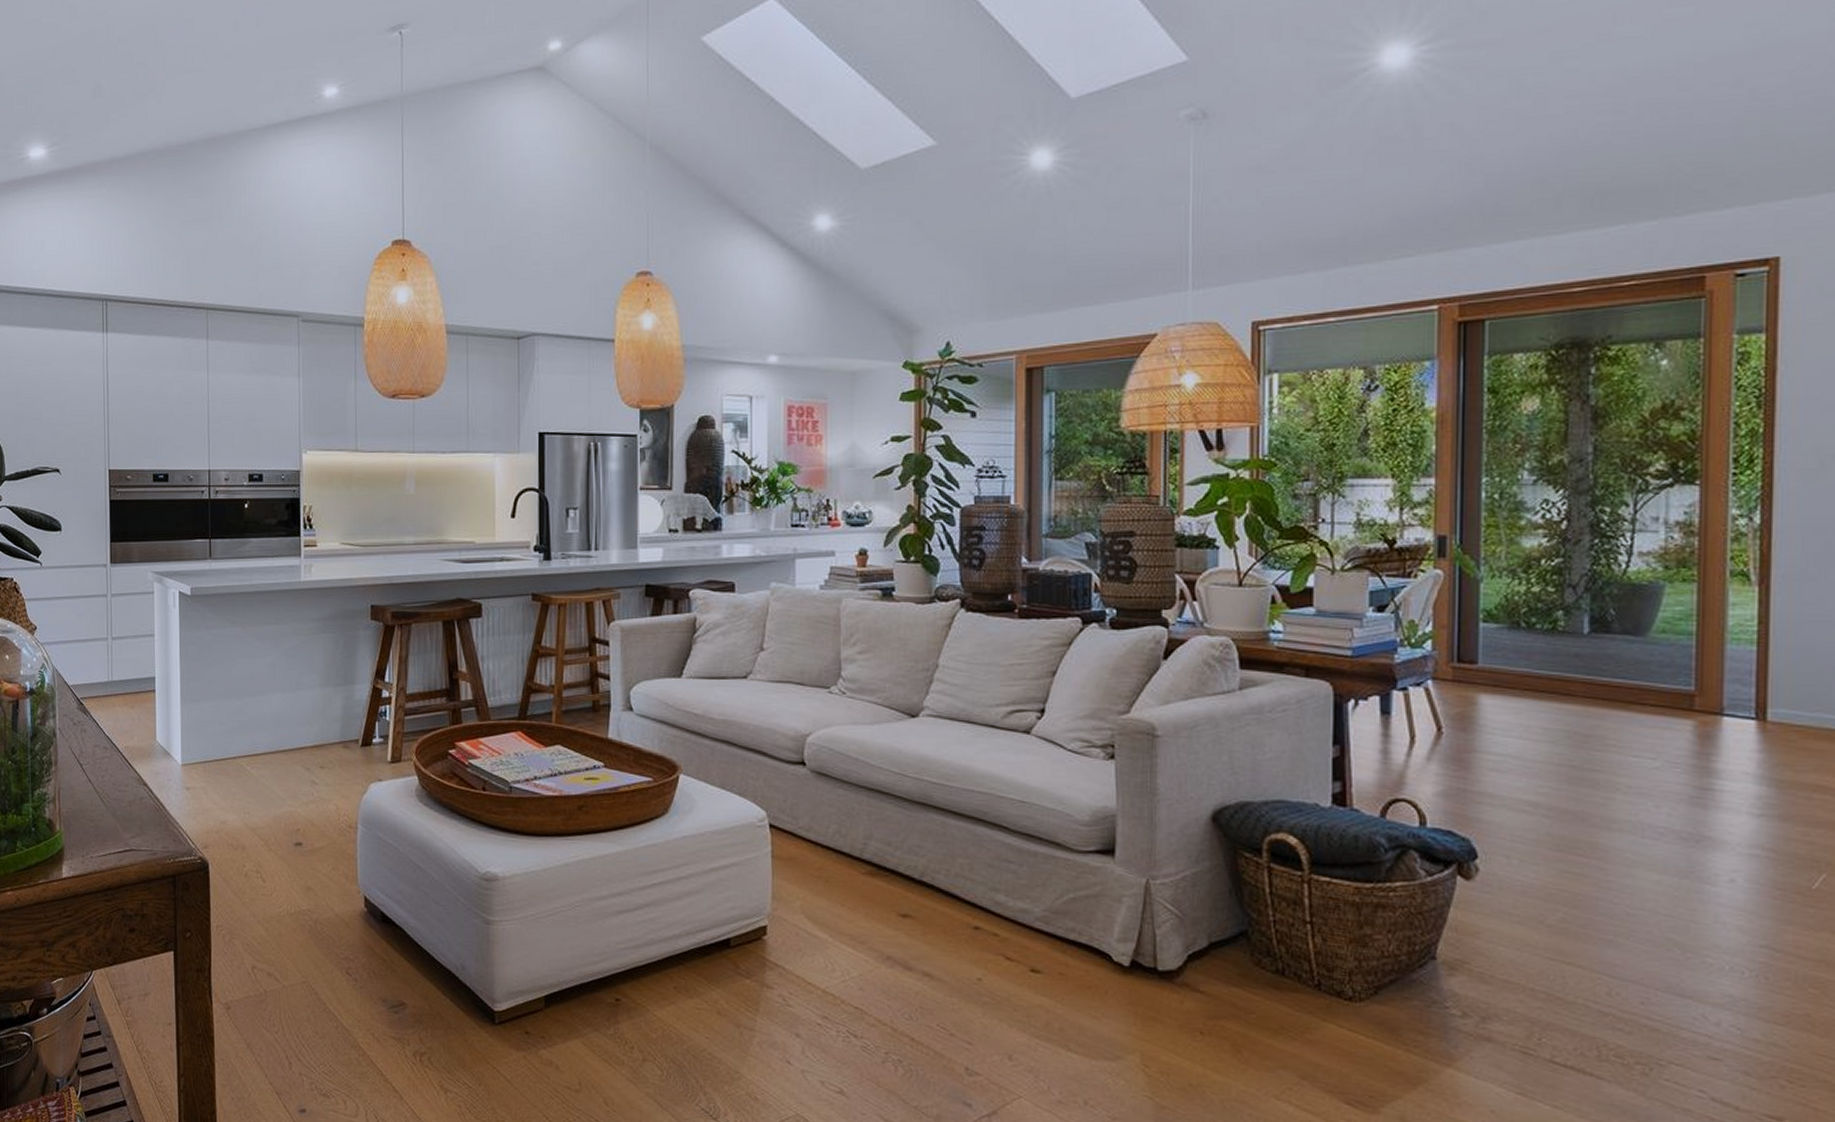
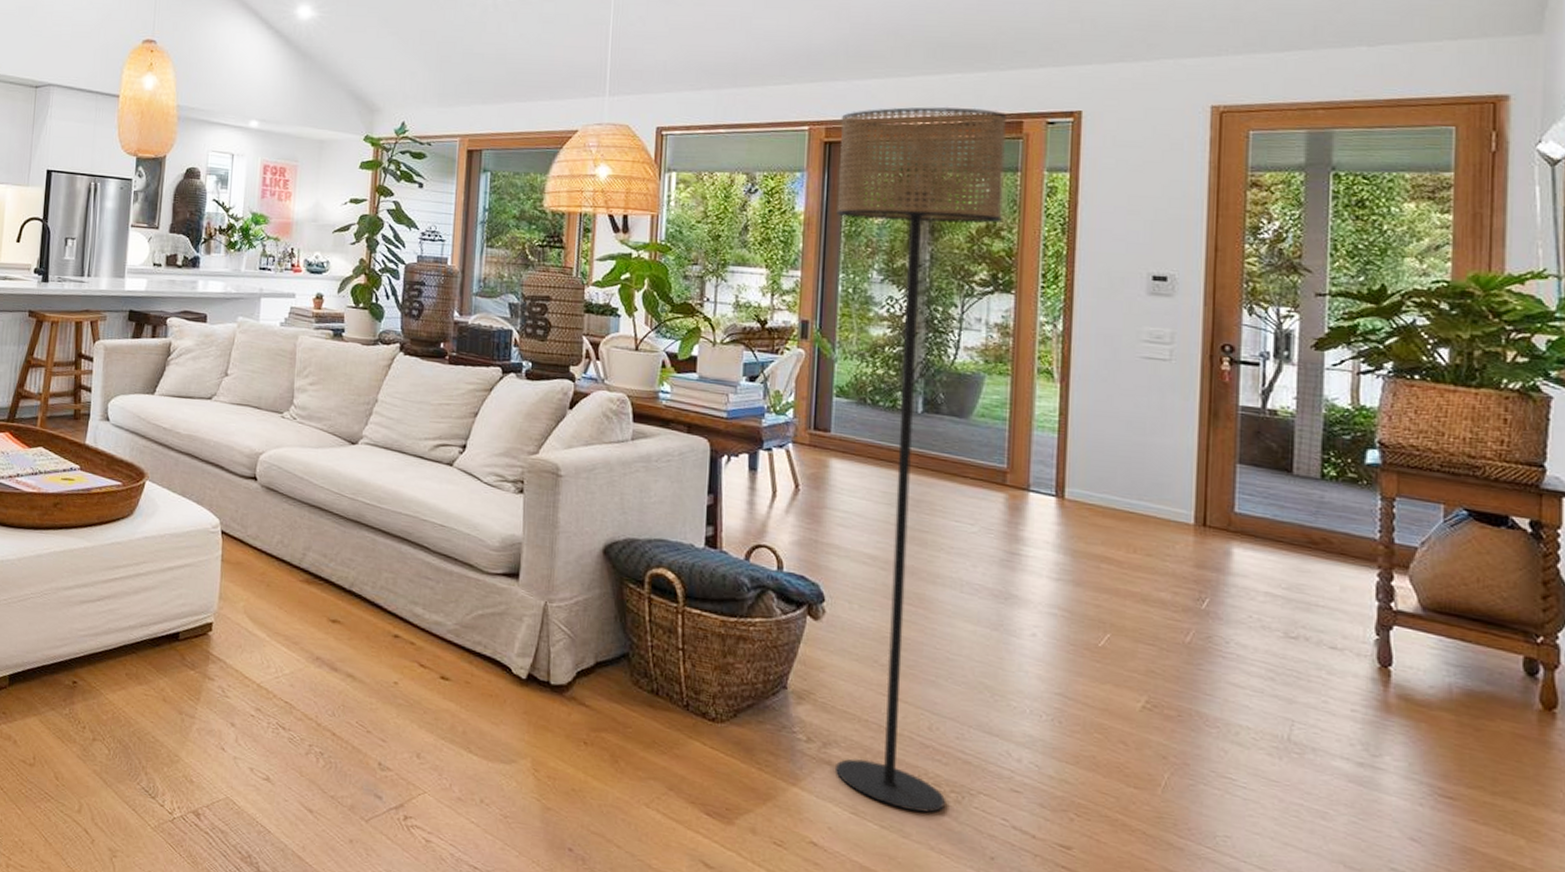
floor lamp: none [1476,264,1686,1090] -> present [836,106,1008,814]

